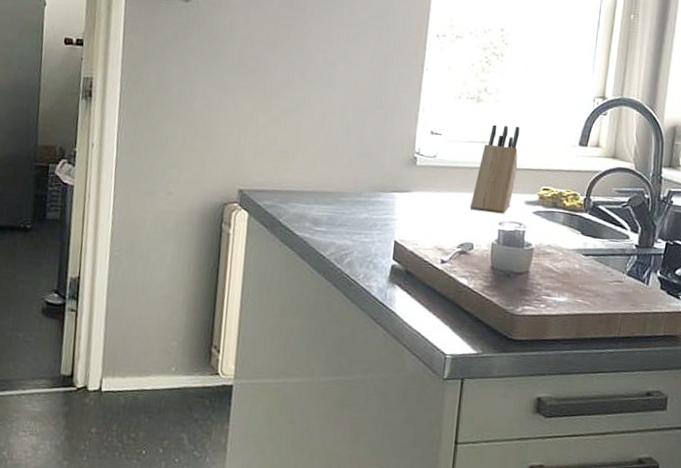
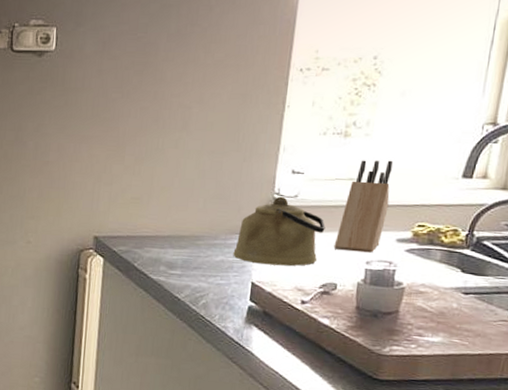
kettle: none [376,156,462,226] -> present [233,196,326,266]

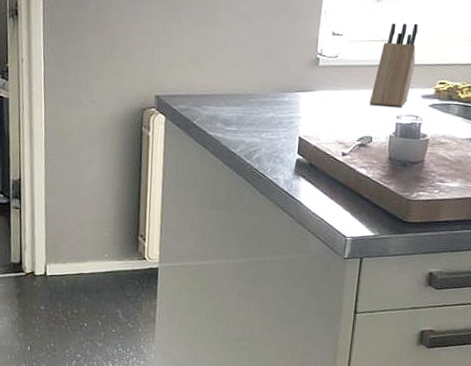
kettle: present [233,196,326,266] -> none [282,56,362,122]

